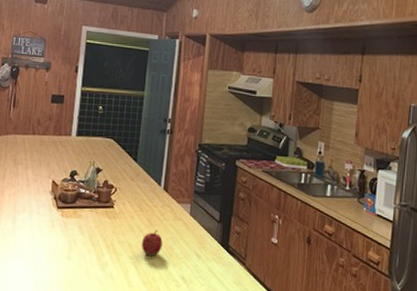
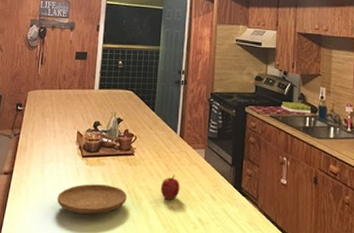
plate: none [29,236,105,269] -> present [57,184,127,215]

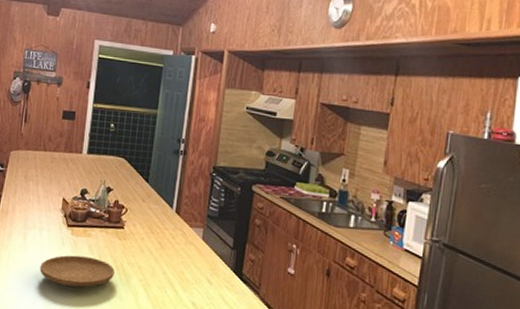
apple: present [160,174,180,201] -> none [151,253,174,281]

